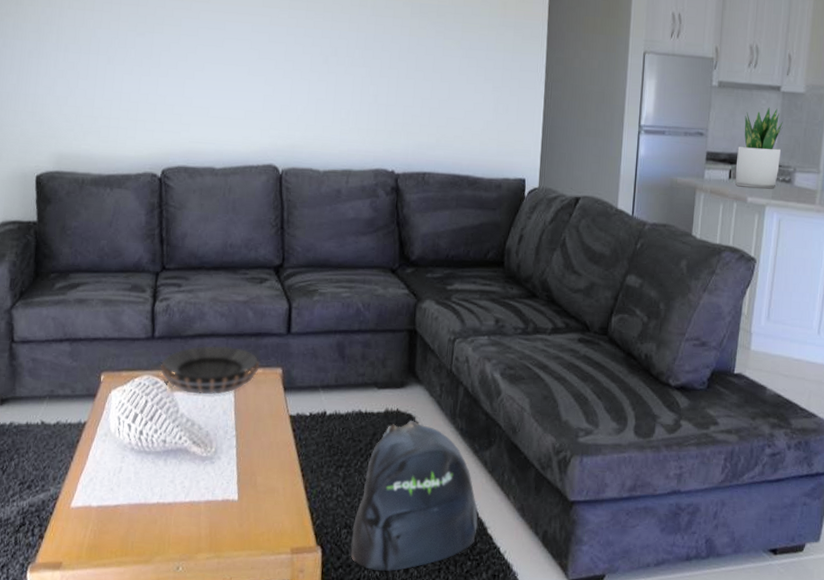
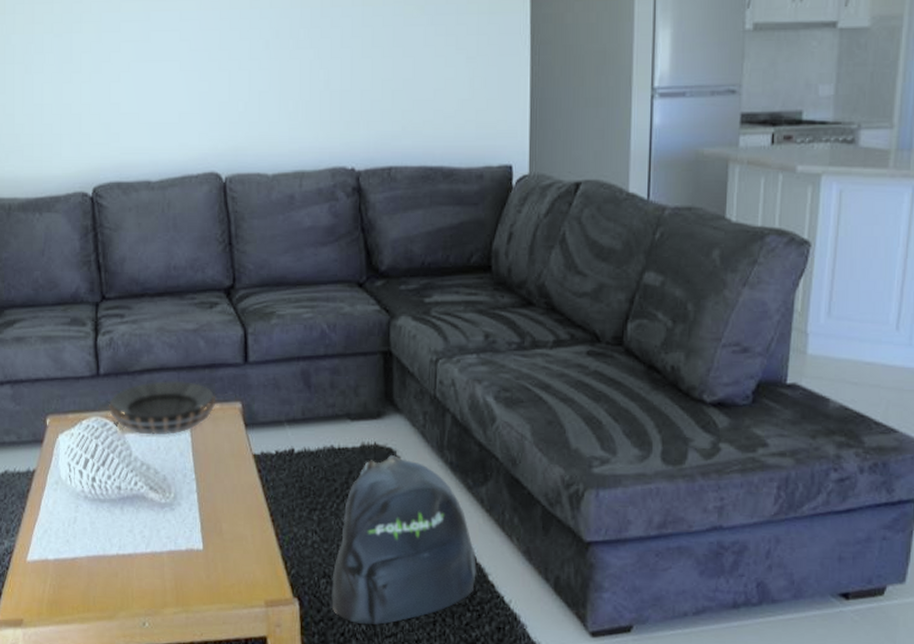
planter: present [735,107,783,190] -> none [780,49,842,155]

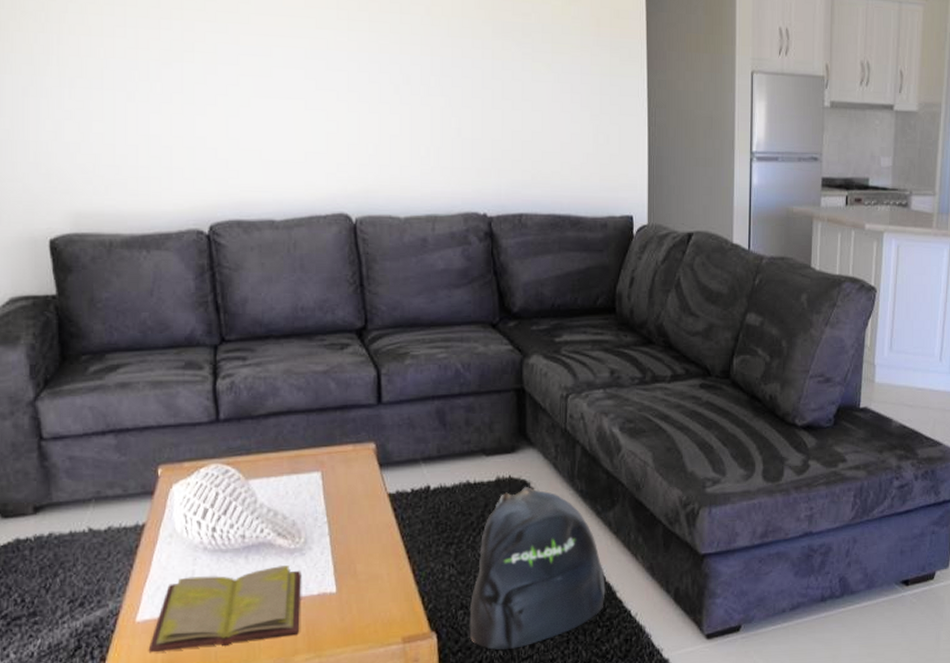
diary: none [36,519,171,592] -> present [148,565,301,653]
decorative bowl: present [108,380,216,436] -> none [229,423,349,480]

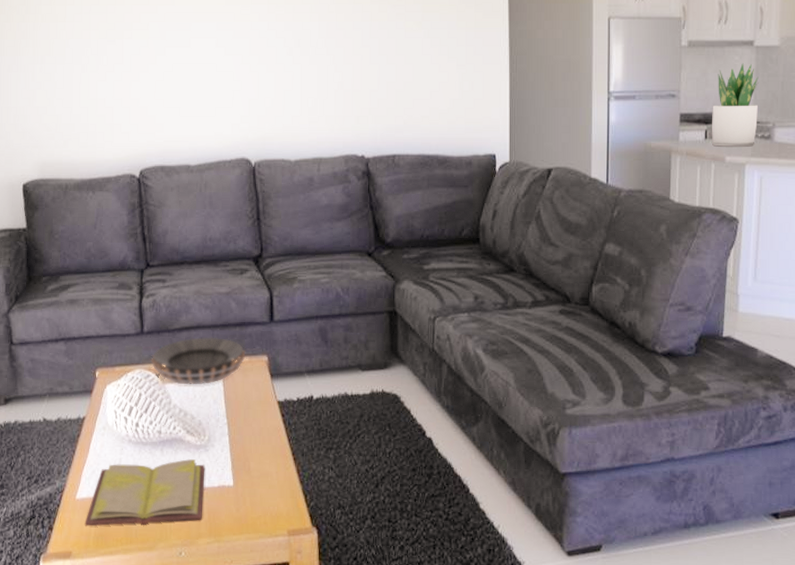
decorative bowl: none [229,423,349,480] -> present [151,337,246,385]
backpack: present [469,486,606,651] -> none [345,399,470,550]
planter: none [852,127,897,215] -> present [711,63,759,148]

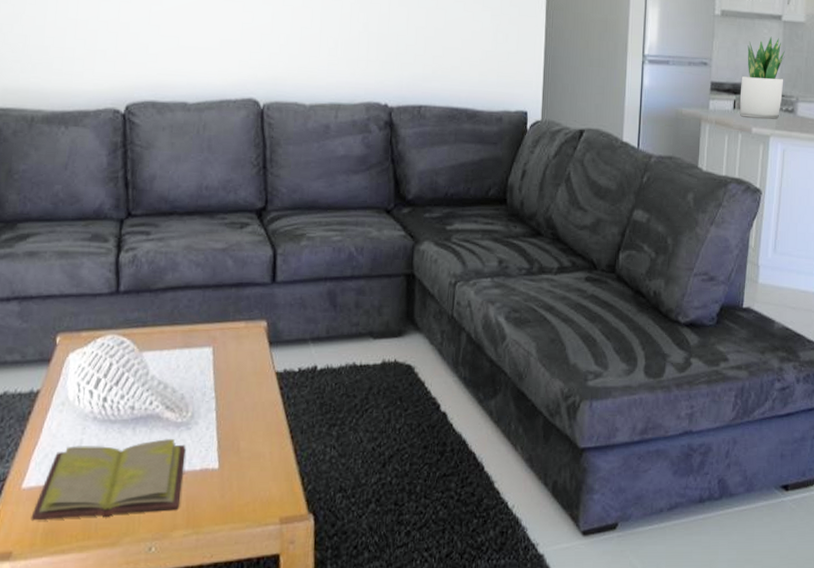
decorative bowl: present [151,337,246,385] -> none [126,298,242,354]

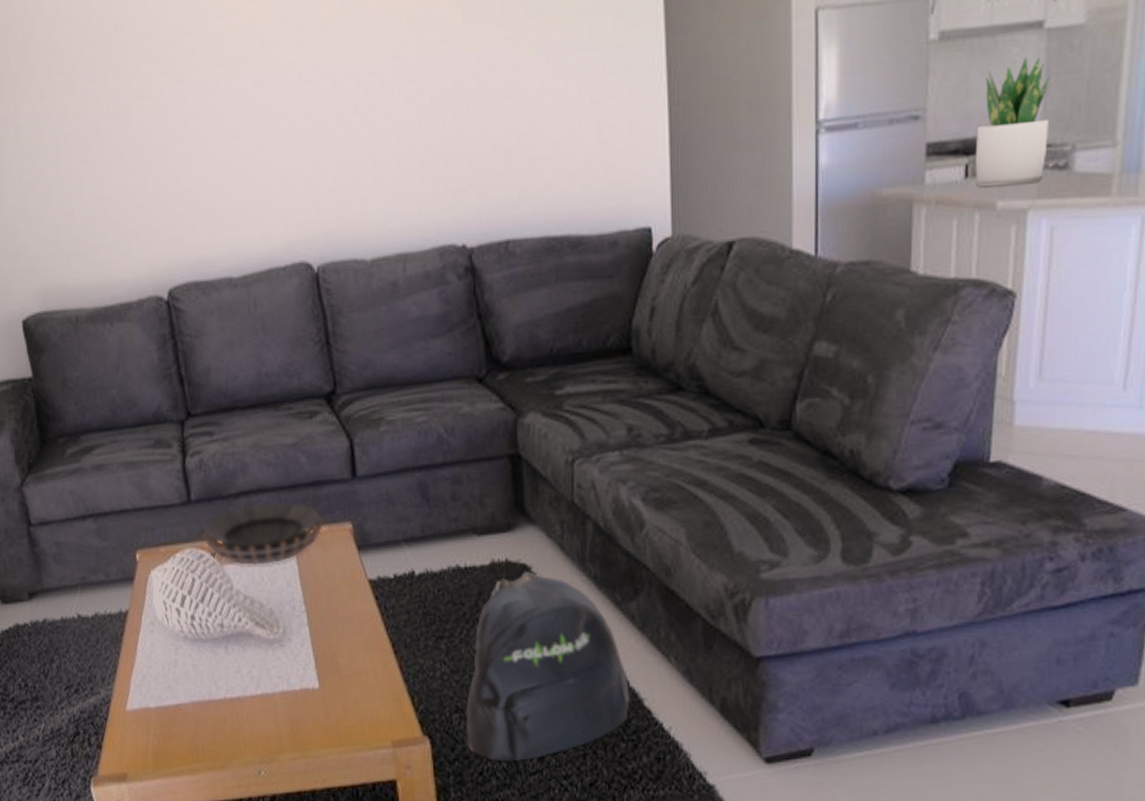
diary: present [31,439,186,521] -> none [139,657,284,743]
decorative bowl: none [126,298,242,354] -> present [203,502,324,565]
backpack: none [346,370,484,537] -> present [466,571,630,762]

